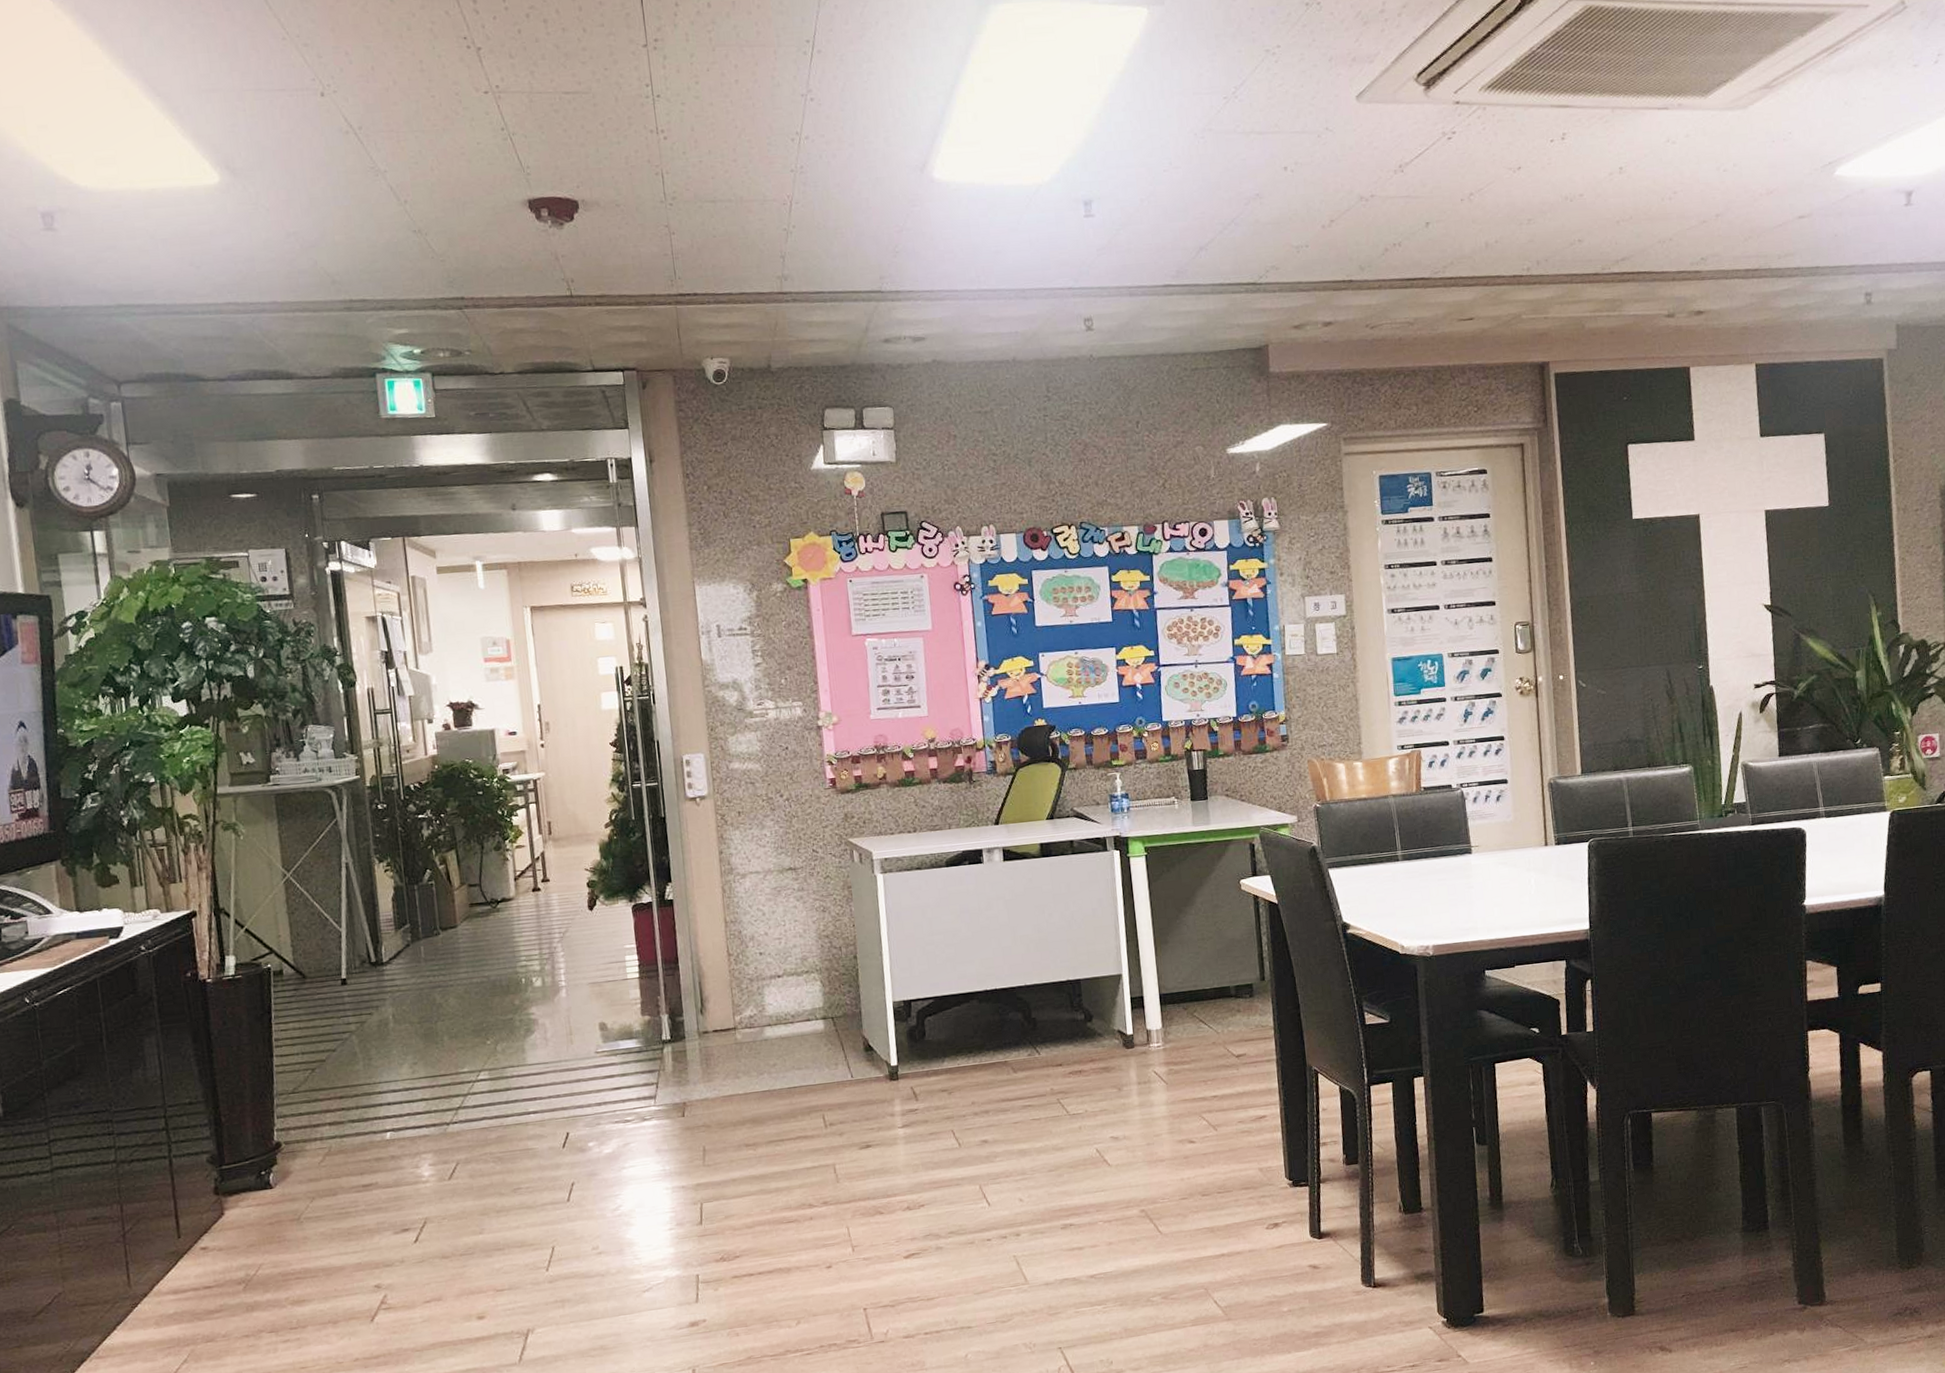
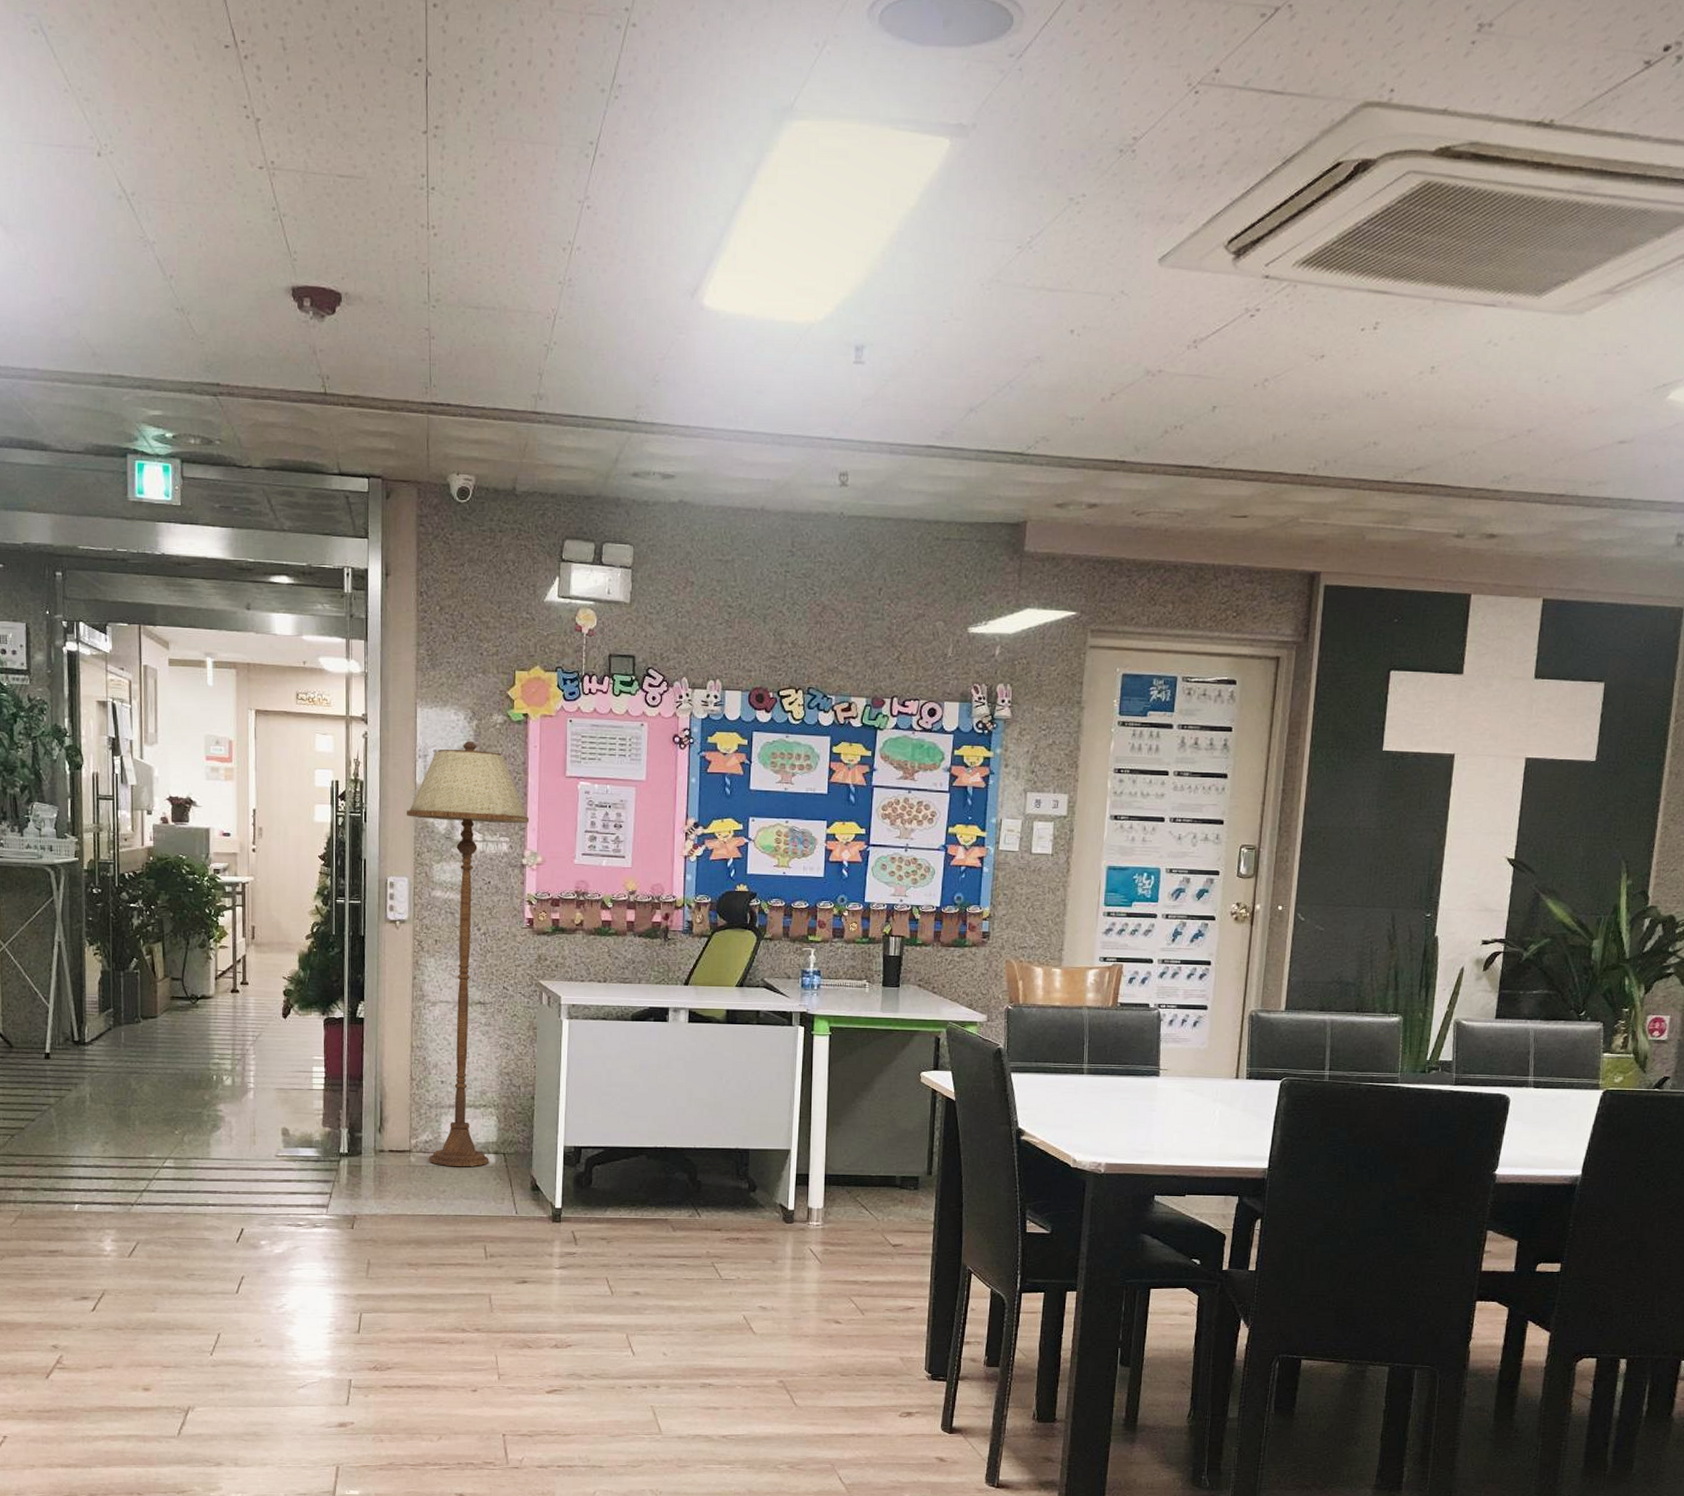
floor lamp: none [694,612,820,1039] -> present [406,742,529,1167]

